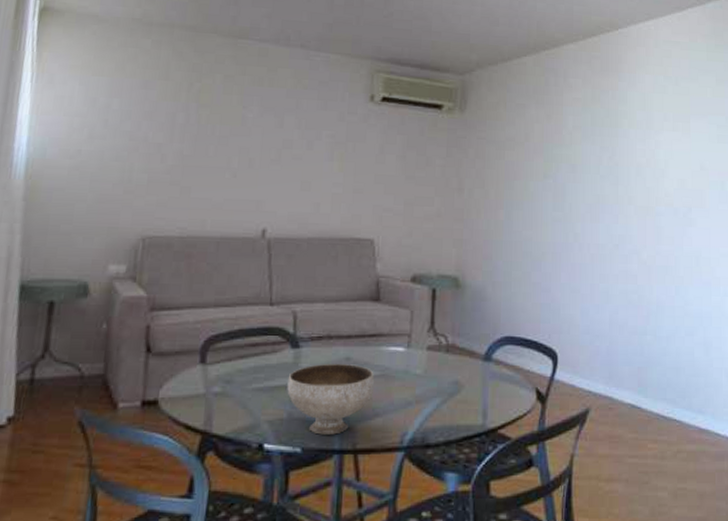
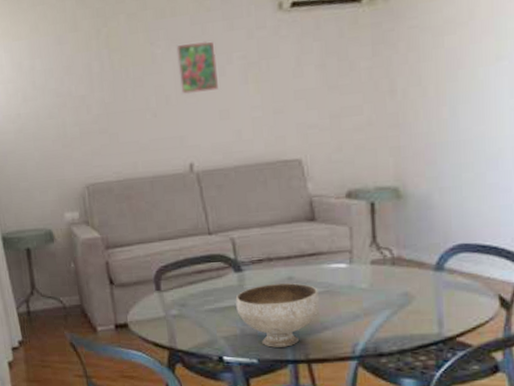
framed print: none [265,113,307,162] -> present [176,40,220,96]

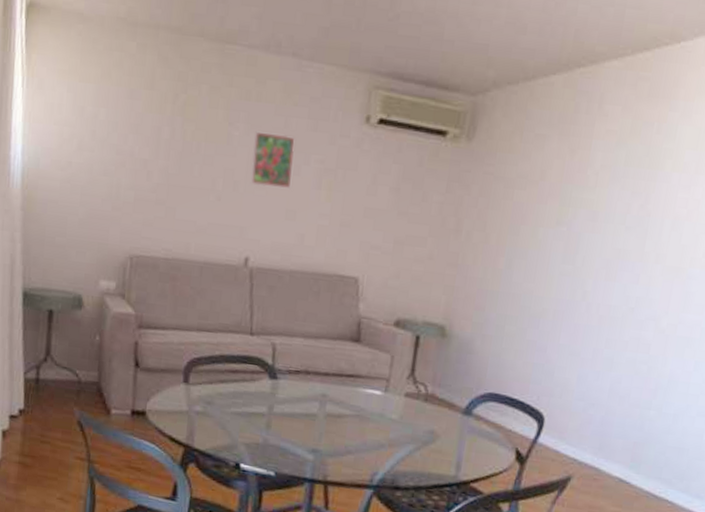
bowl: present [235,283,320,347] -> none [263,397,350,465]

